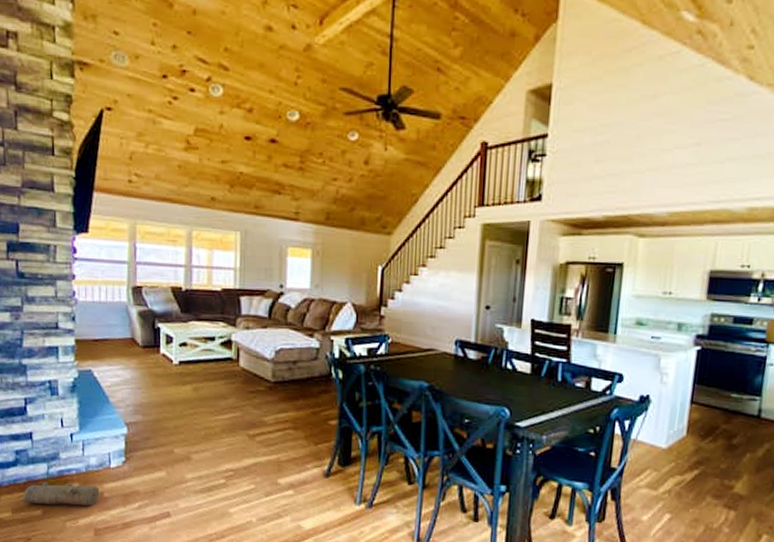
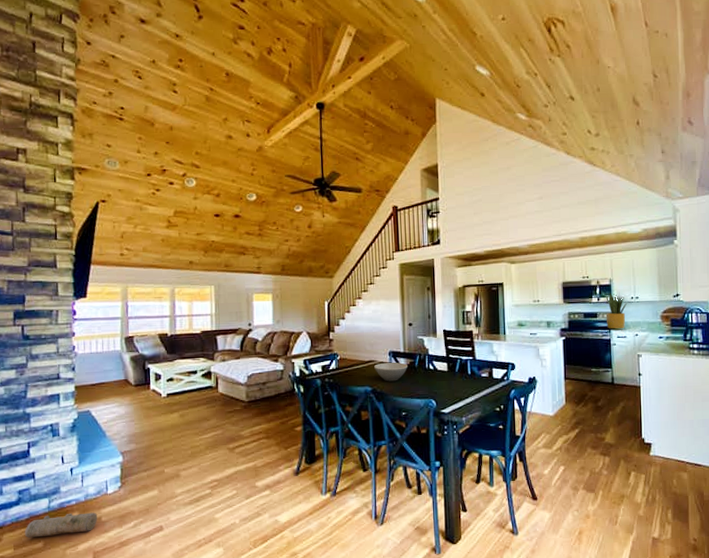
bowl: none [434,353,479,379] -> present [374,362,408,382]

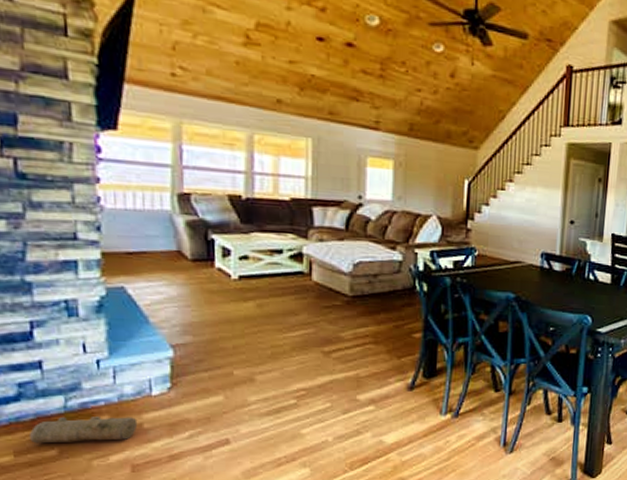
bowl: present [374,362,408,382] -> none [521,265,564,290]

